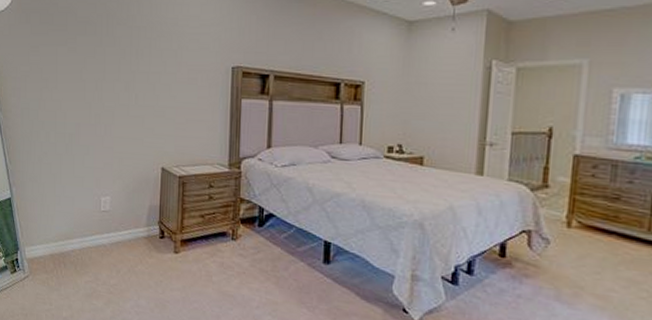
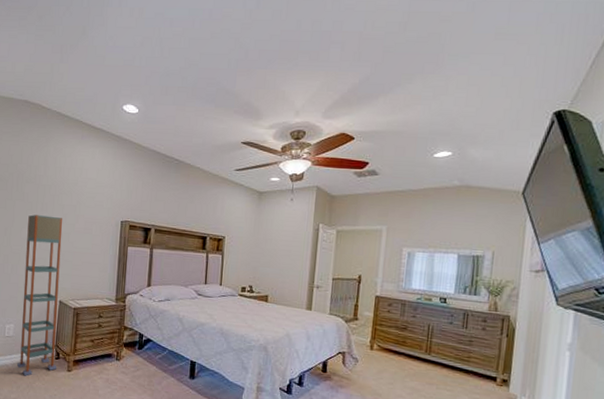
shelving unit: none [115,63,162,259] -> present [16,214,63,376]

